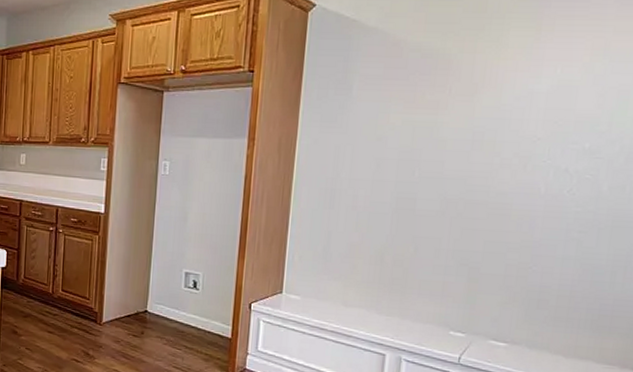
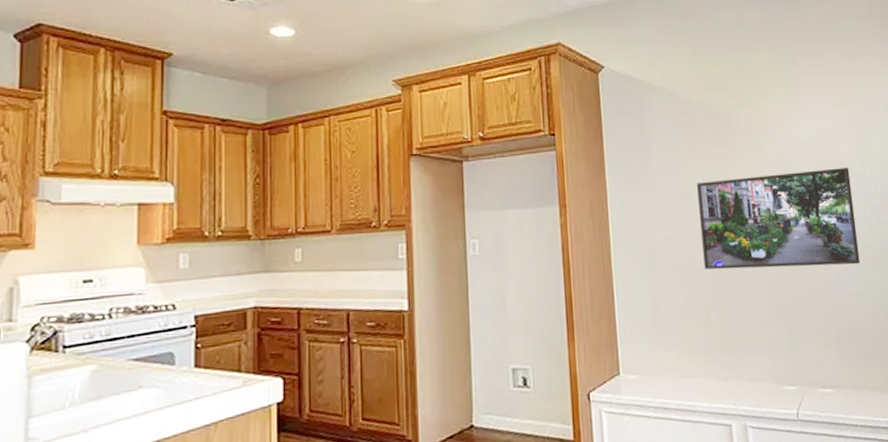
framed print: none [387,124,590,229] -> present [697,168,860,270]

